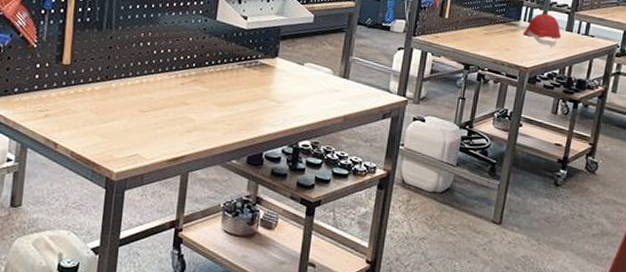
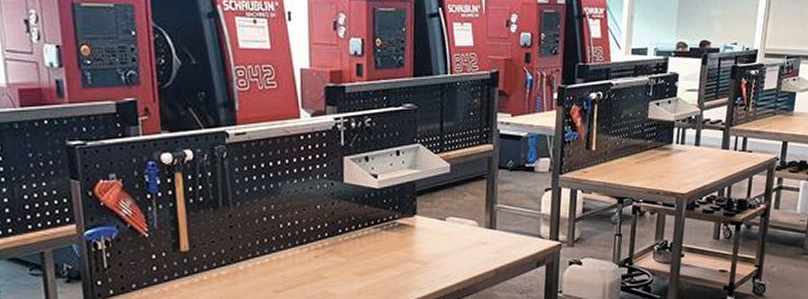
hard hat: present [523,14,562,47] -> none [676,133,718,168]

